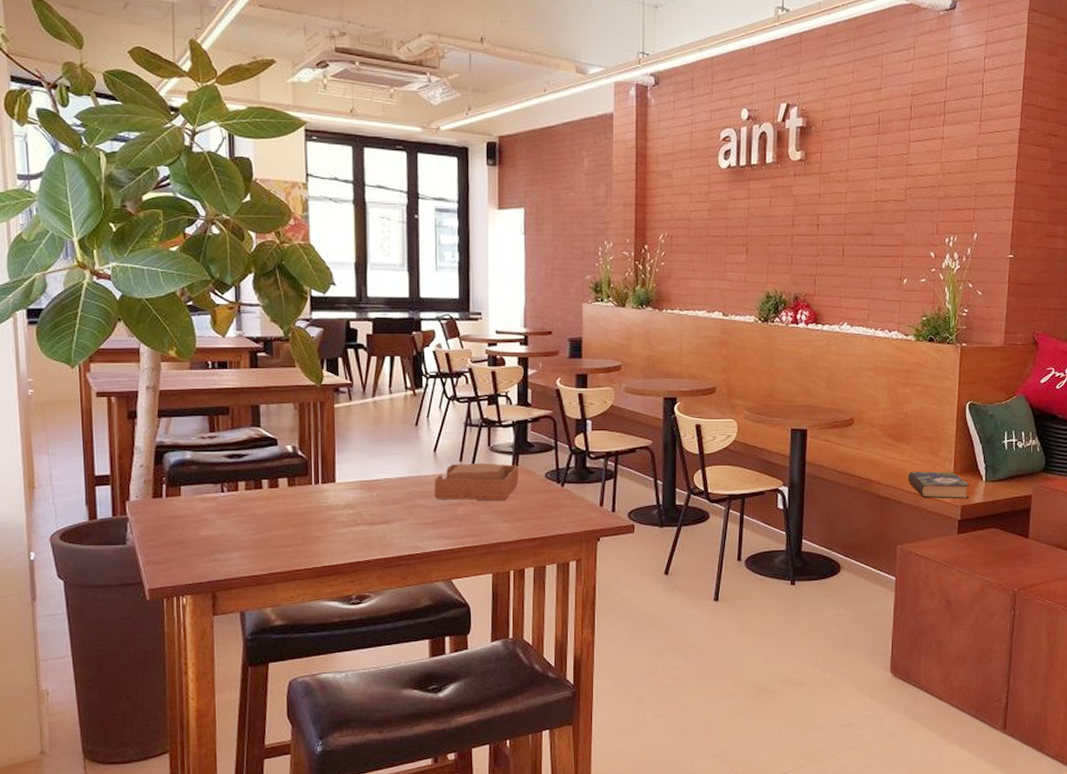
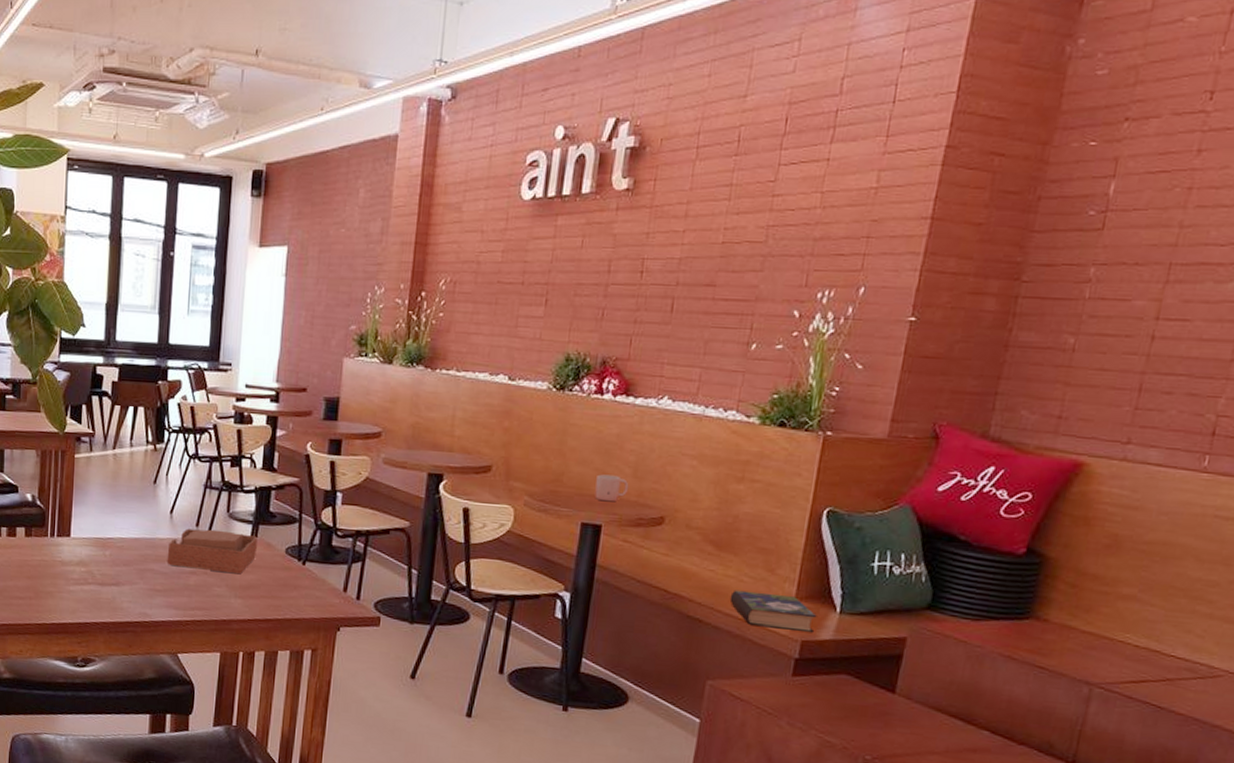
mug: none [799,388,825,410] -> present [594,474,629,502]

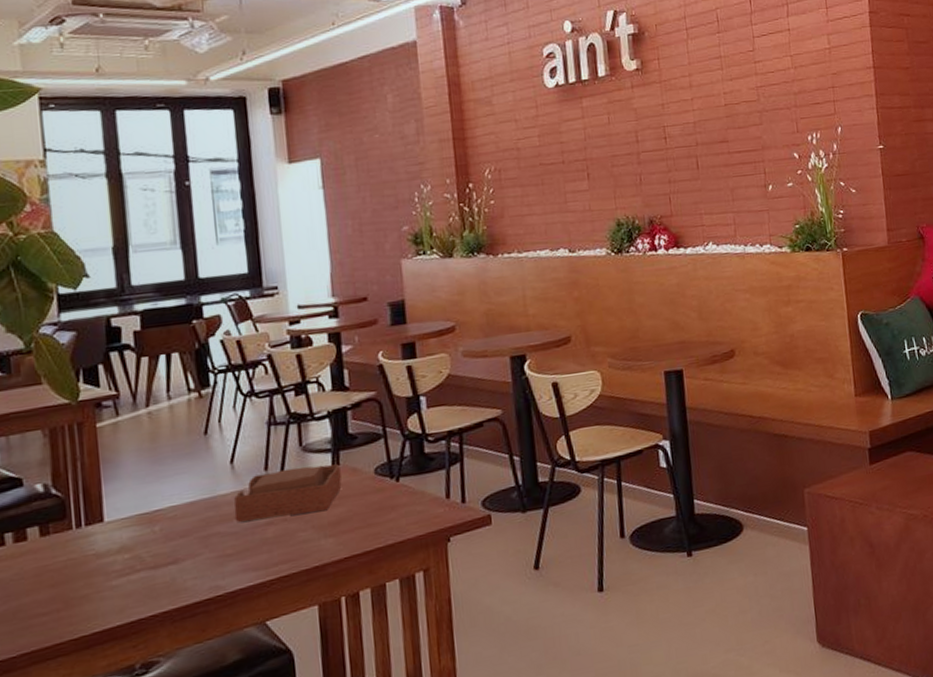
mug: present [594,474,629,502] -> none [668,321,699,348]
book: present [729,590,817,632] -> none [804,394,876,428]

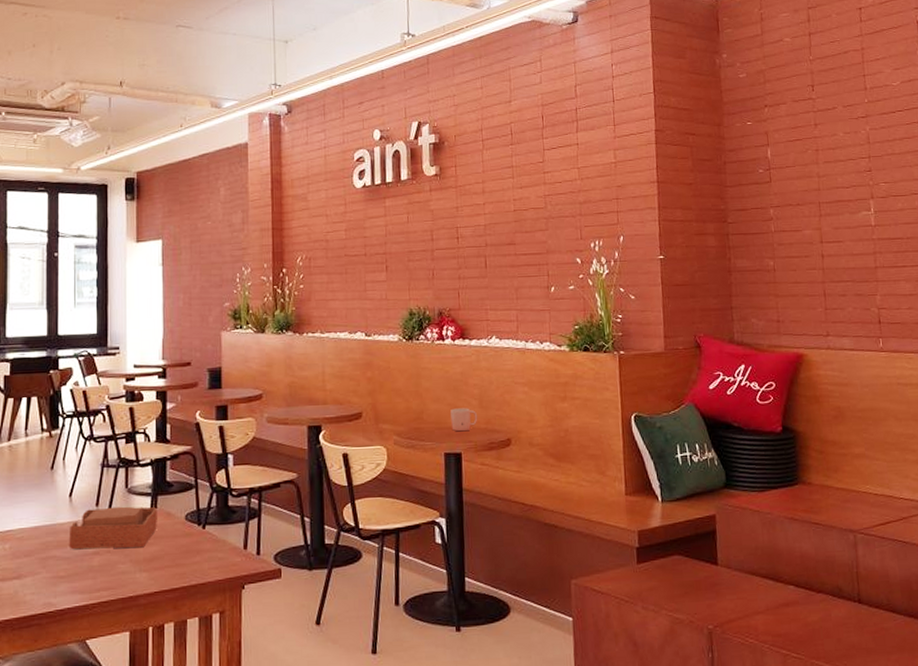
mug: none [668,321,699,348] -> present [450,408,478,432]

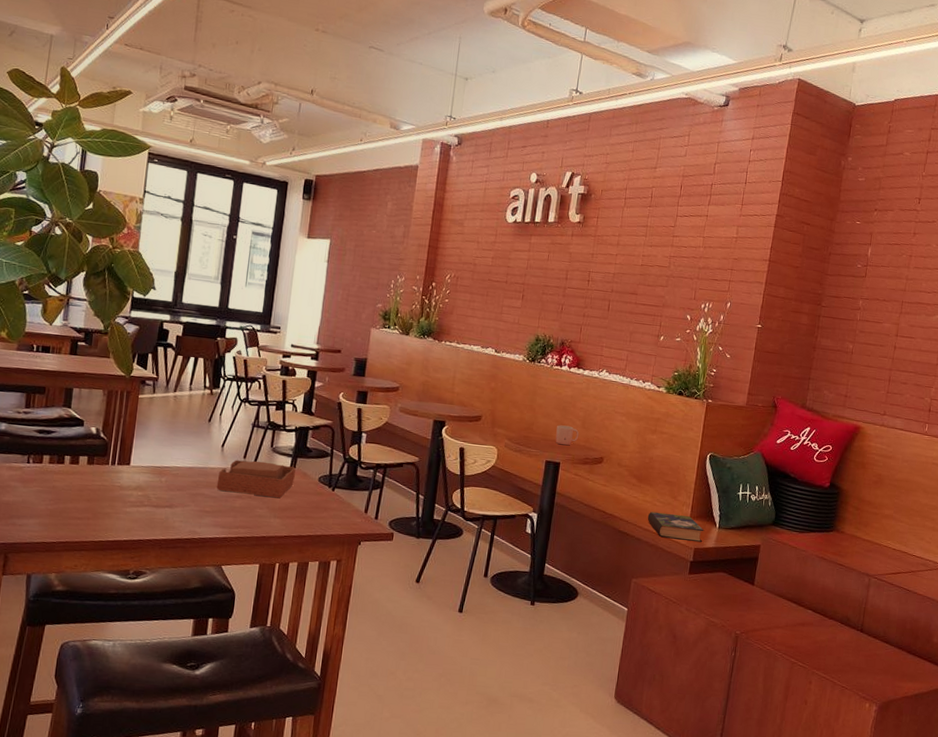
book: none [575,493,645,524] -> present [647,511,704,542]

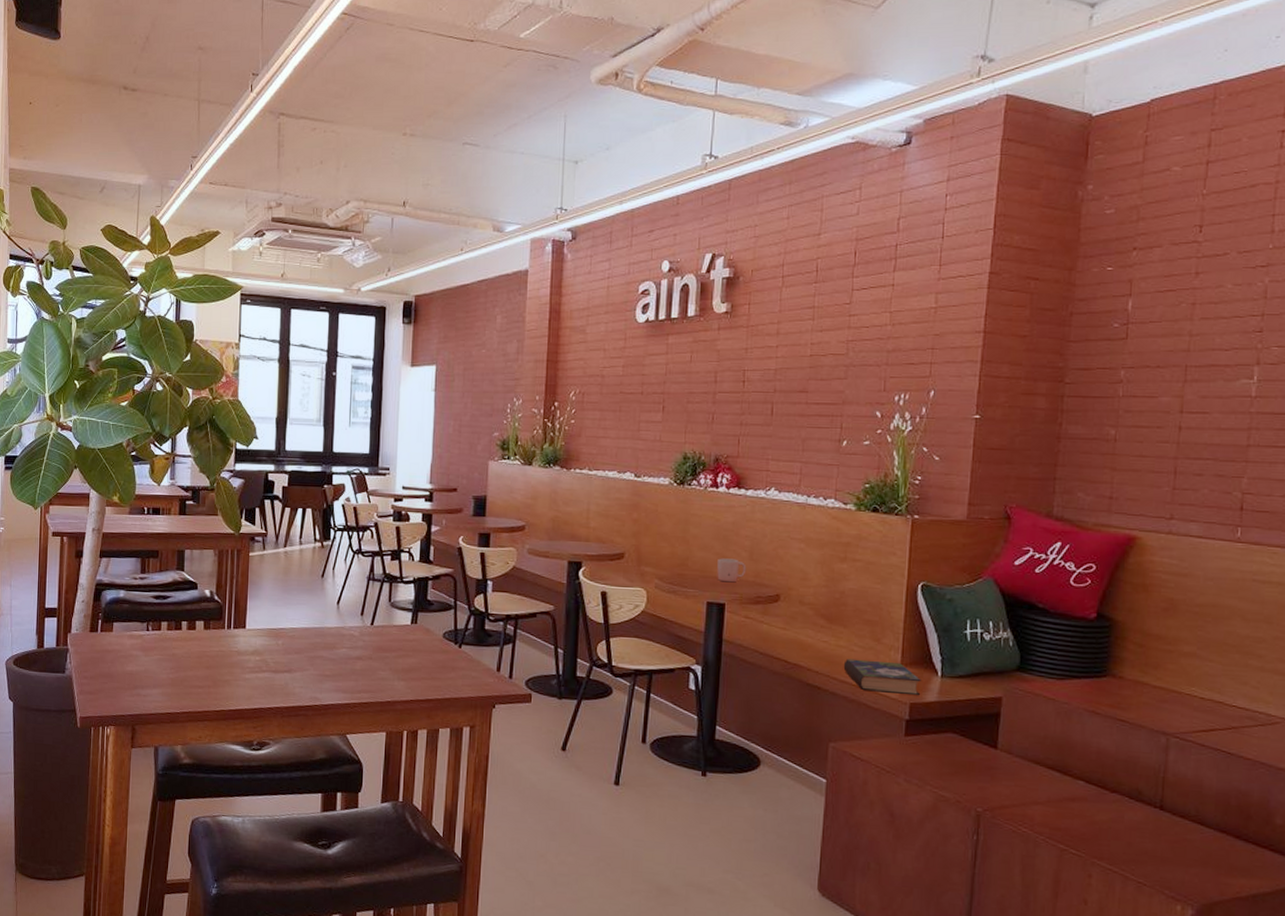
napkin holder: present [216,460,296,498] -> none [335,617,417,658]

